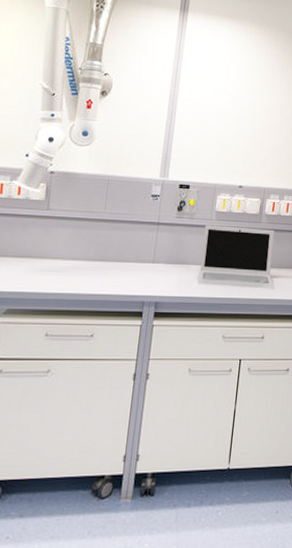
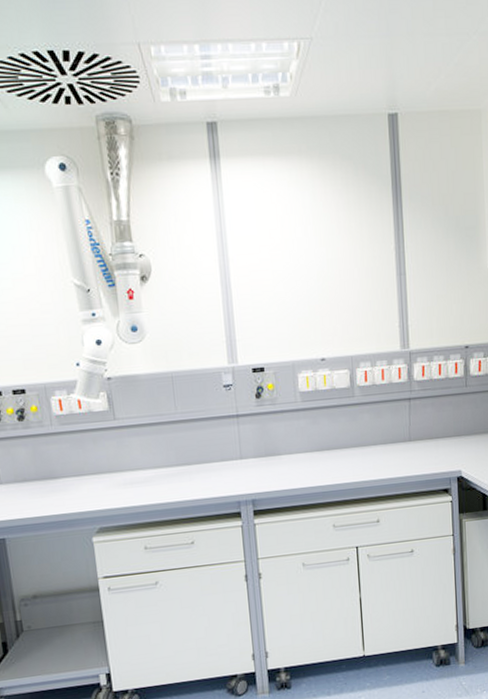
laptop: present [197,225,274,289] -> none [290,402,382,476]

